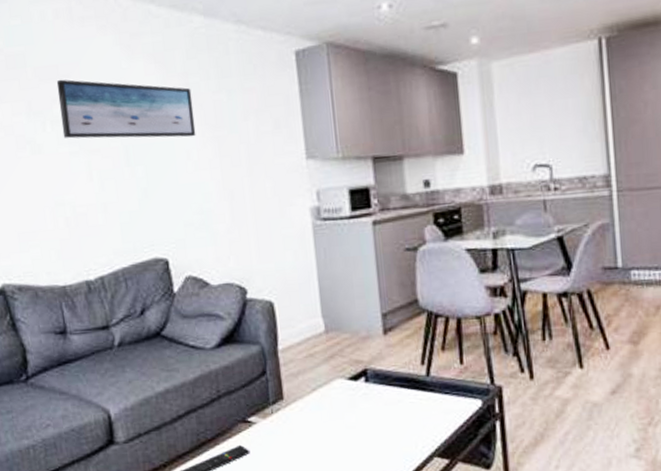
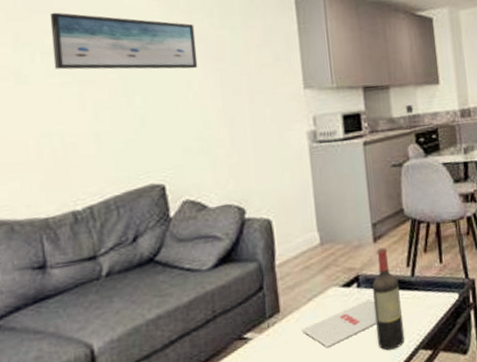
magazine: none [307,396,387,441] -> present [303,299,378,348]
wine bottle: none [382,340,417,453] -> present [372,247,404,350]

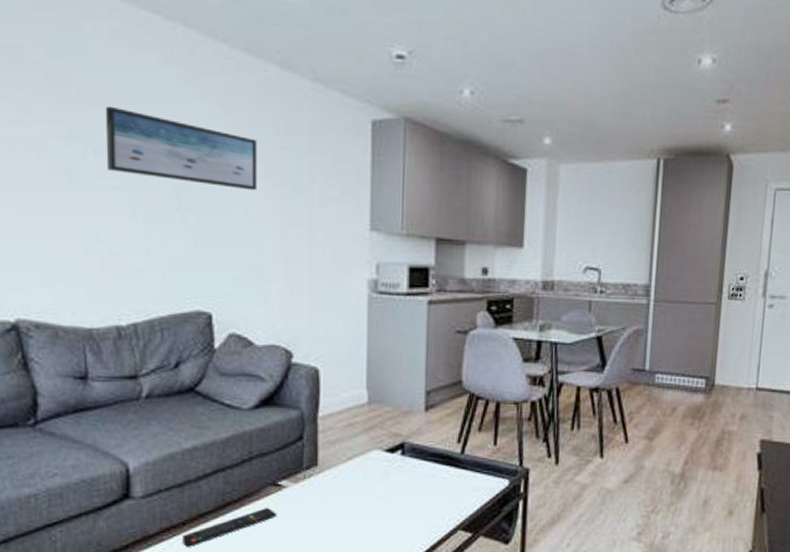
magazine: present [303,299,378,348] -> none [339,469,419,510]
wine bottle: present [372,247,404,350] -> none [416,418,446,525]

